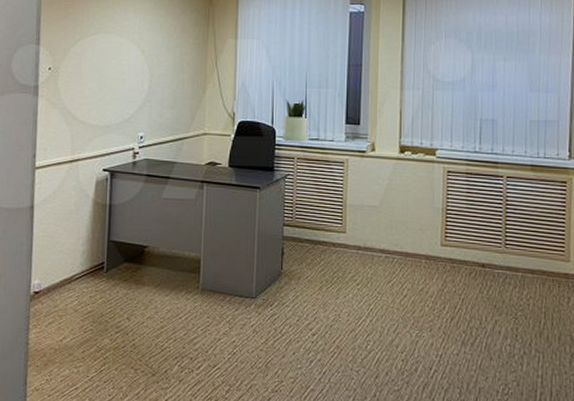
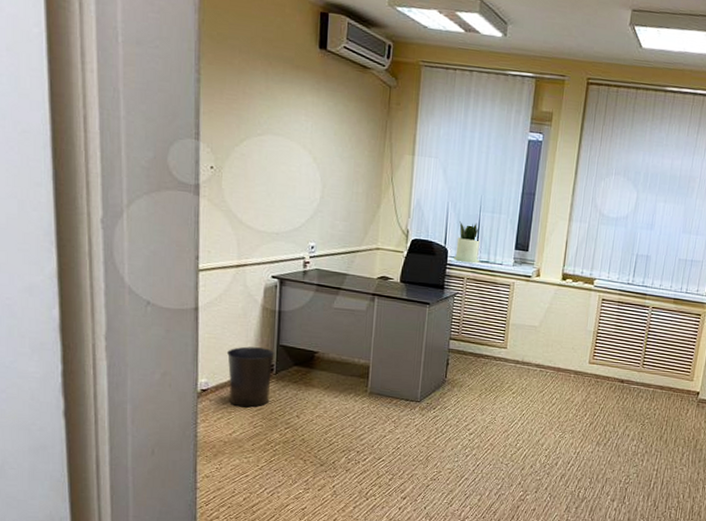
waste bin: none [60,244,106,310] -> present [227,346,275,408]

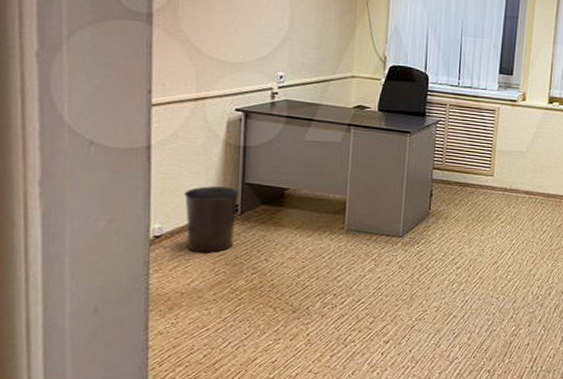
planter: present [453,221,480,264] -> none [434,46,463,90]

